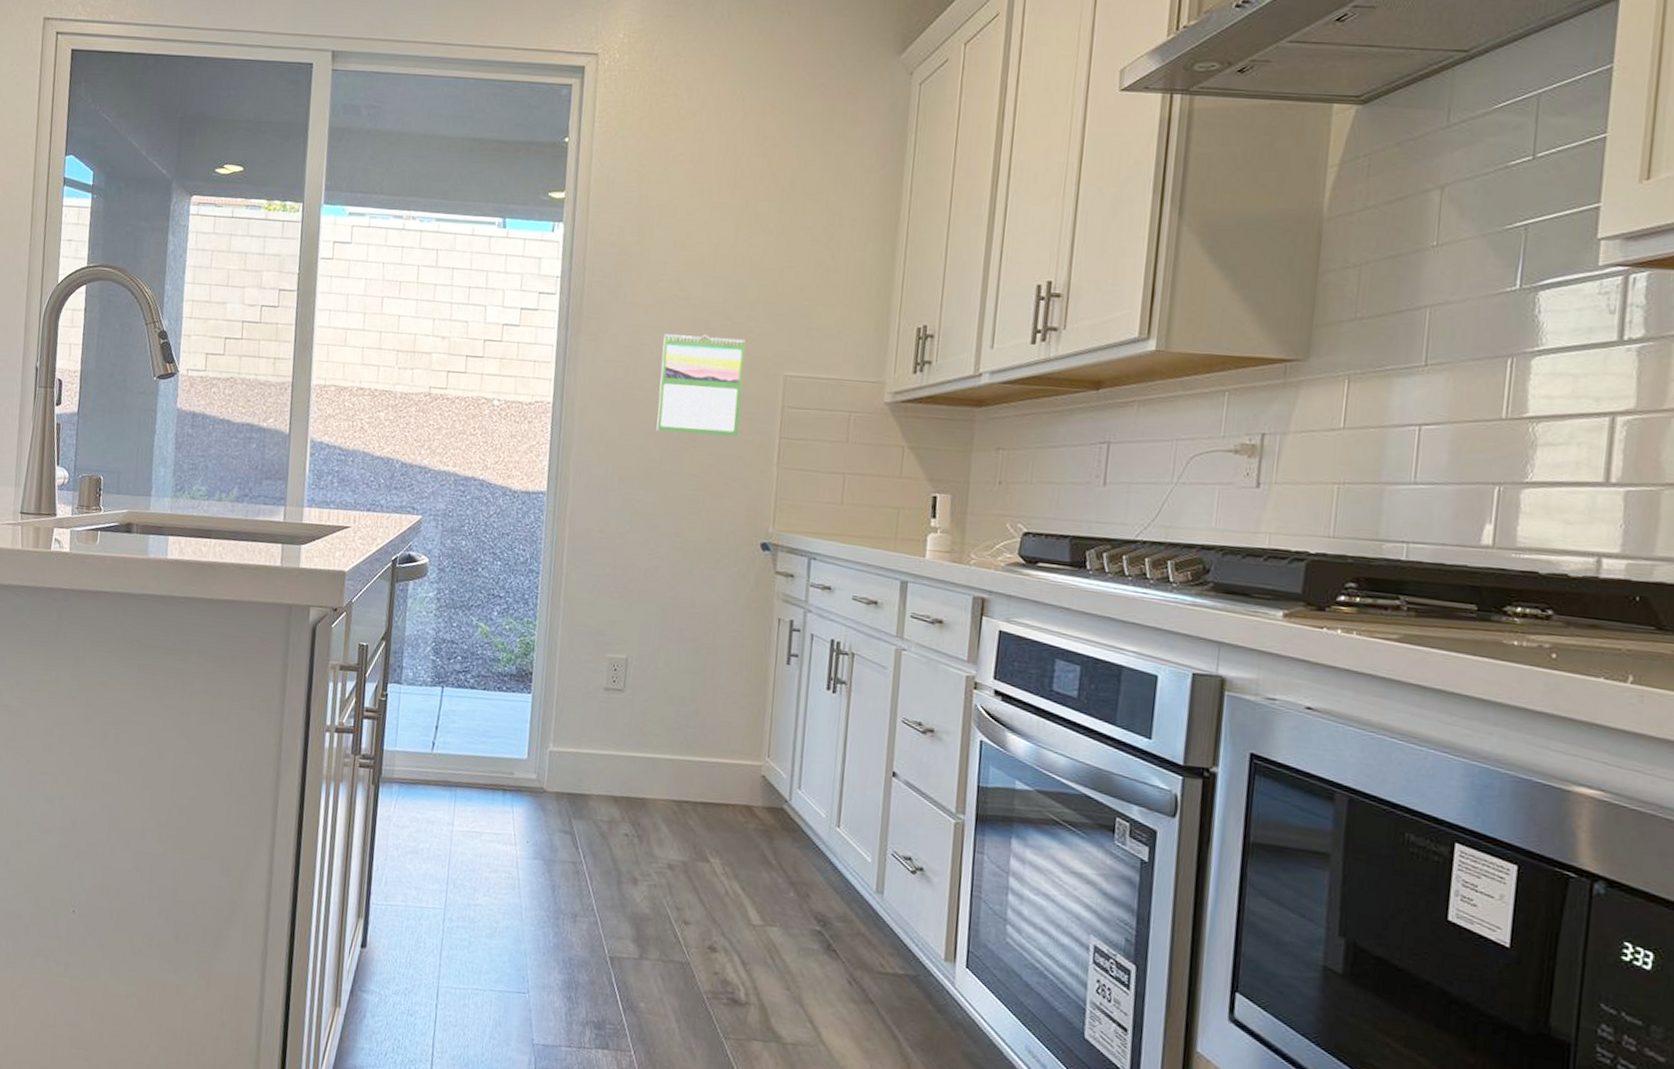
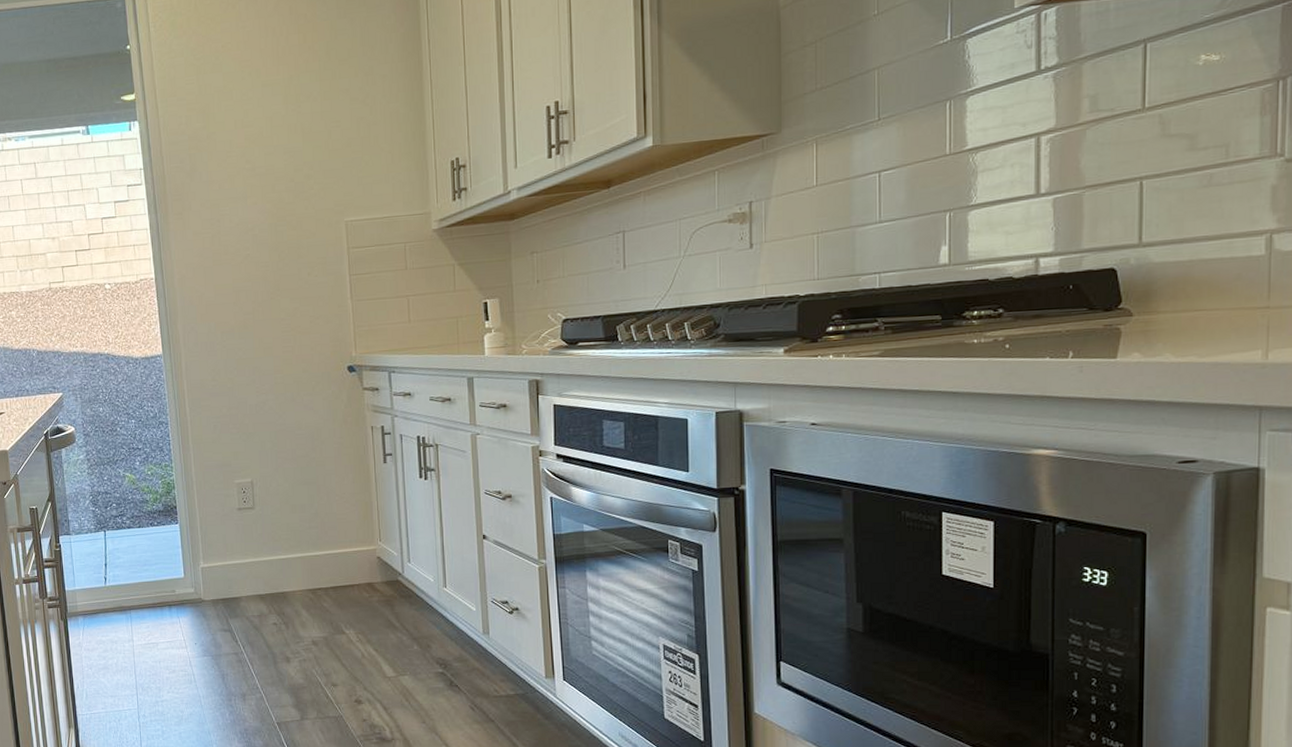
calendar: present [656,334,746,437] -> none [239,196,315,287]

